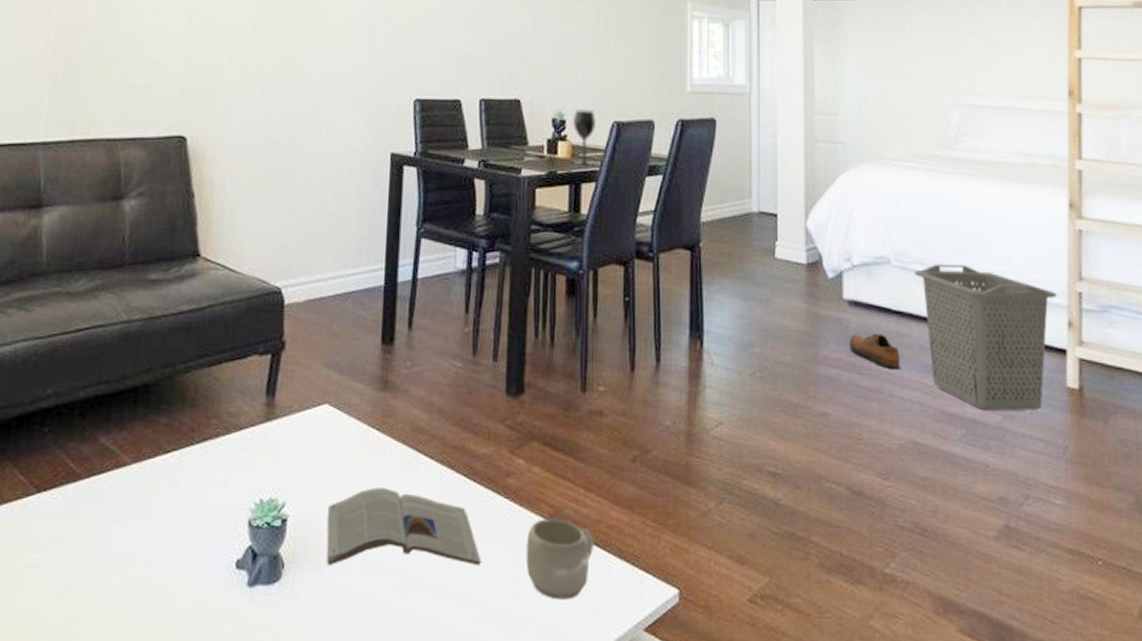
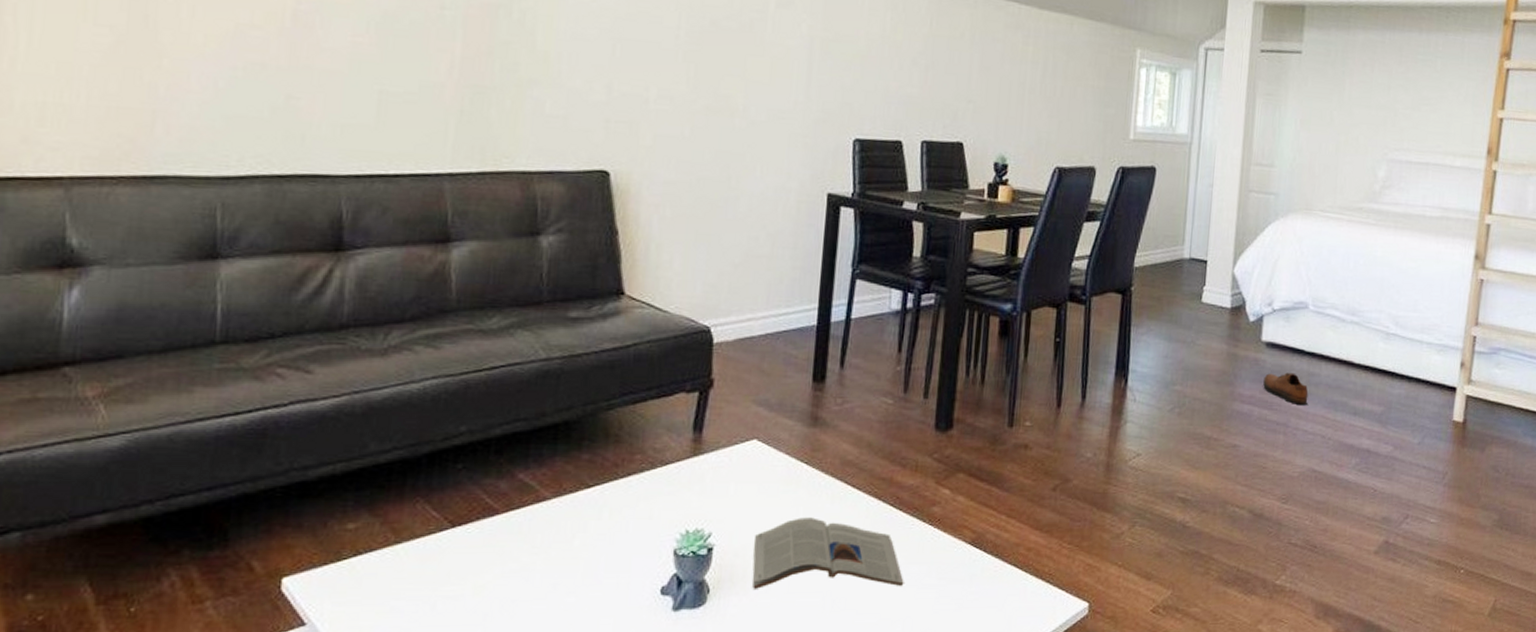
mug: present [525,518,594,600] -> none [946,543,1013,615]
wine glass: present [573,109,596,166] -> none [1013,154,1038,211]
laundry basket: present [913,264,1058,411] -> none [1328,309,1455,441]

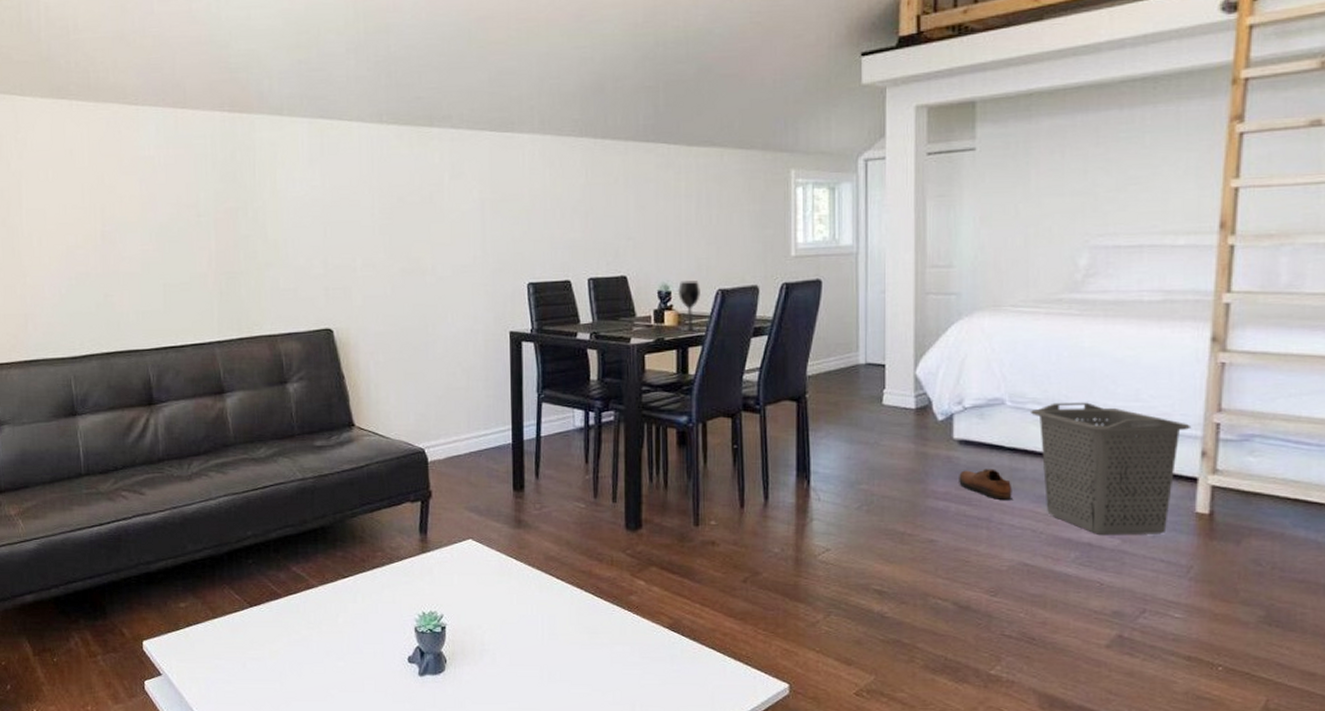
magazine: present [752,517,904,591] -> none [479,603,611,664]
wine glass: none [1013,154,1038,211] -> present [678,281,701,332]
laundry basket: none [1328,309,1455,441] -> present [1030,402,1192,534]

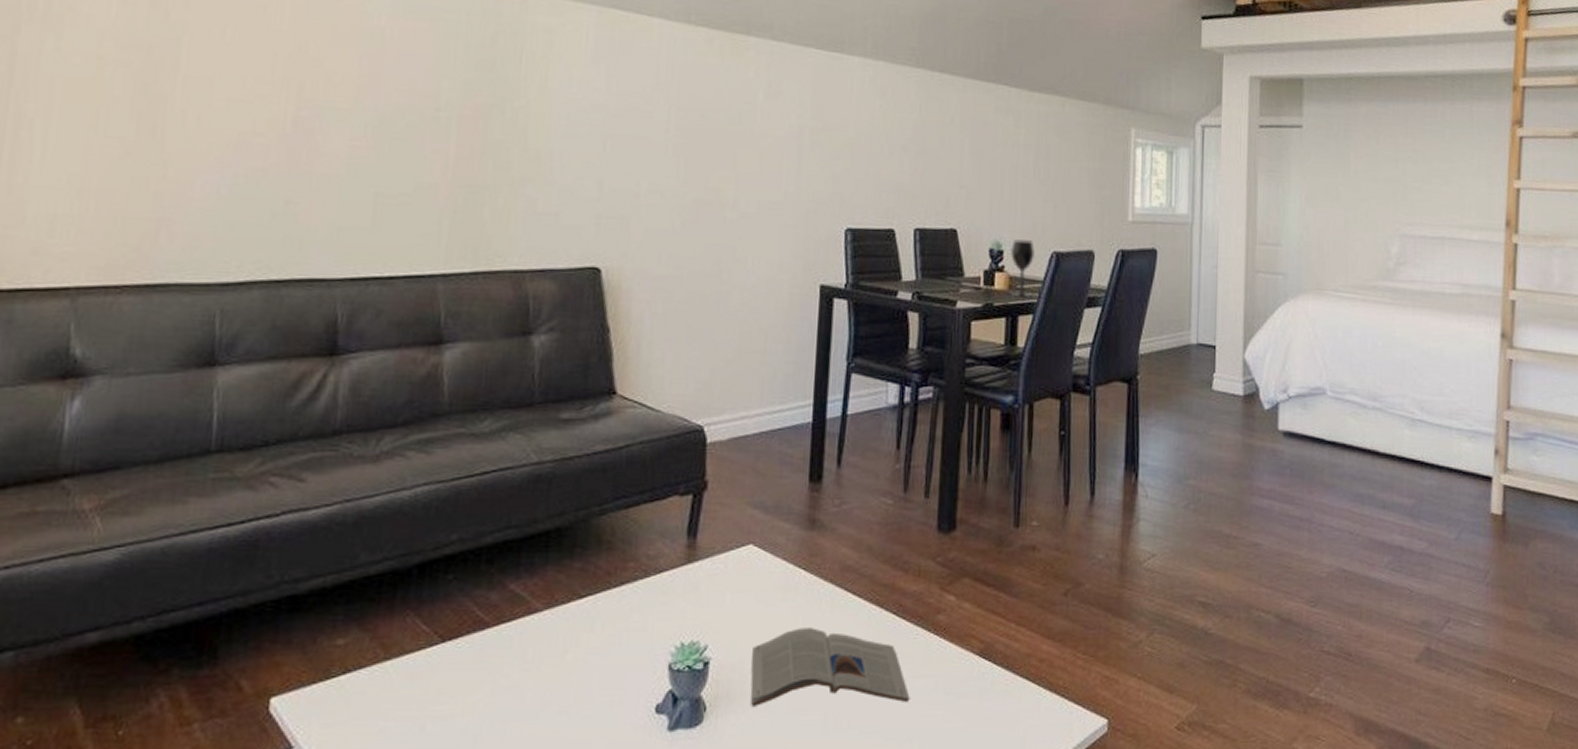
magazine: none [479,603,611,664] -> present [750,628,910,708]
shoe: present [959,469,1012,501] -> none [1283,464,1332,500]
laundry basket: present [1030,402,1192,534] -> none [1348,394,1486,537]

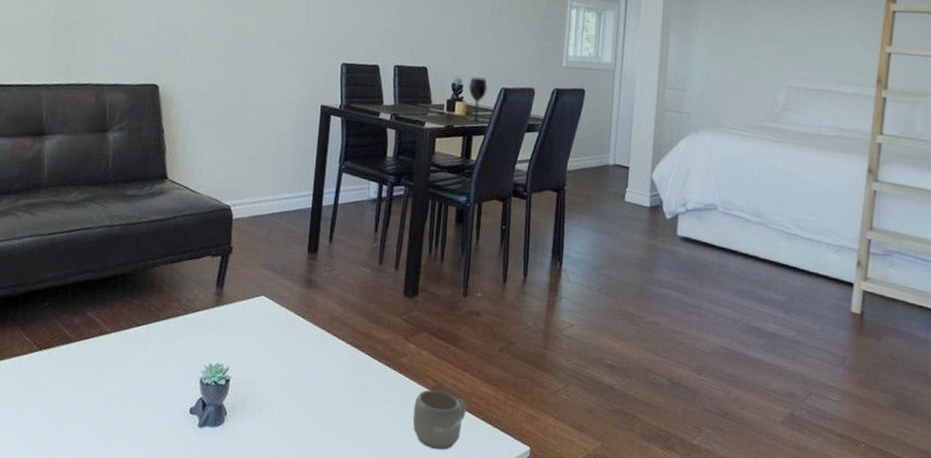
magazine: present [750,628,910,708] -> none [259,360,378,422]
mug: none [955,653,1024,734] -> present [412,389,467,450]

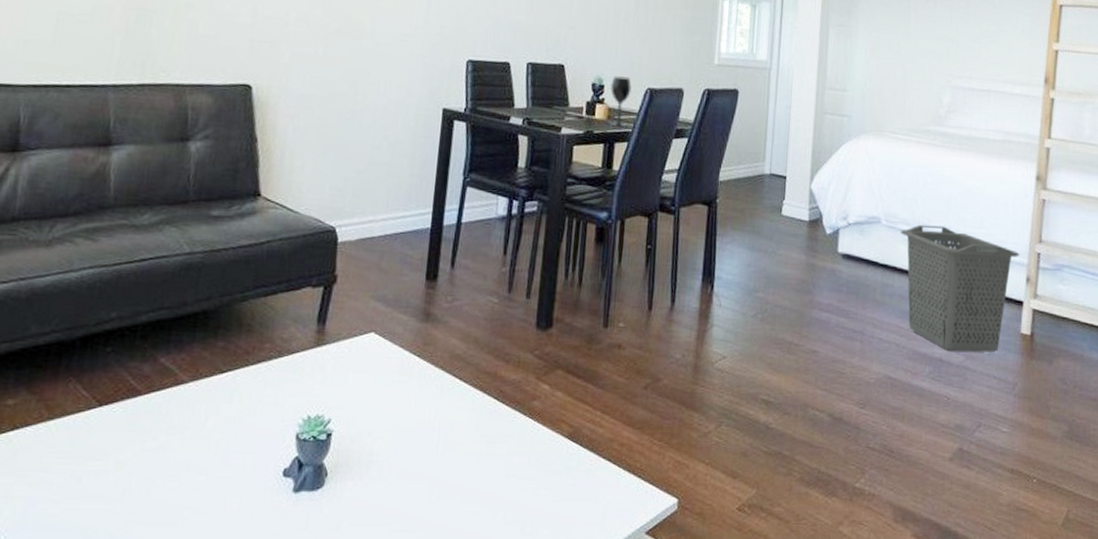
mug: present [412,389,467,450] -> none [545,437,607,507]
laundry basket: none [735,211,851,329] -> present [900,224,1020,353]

